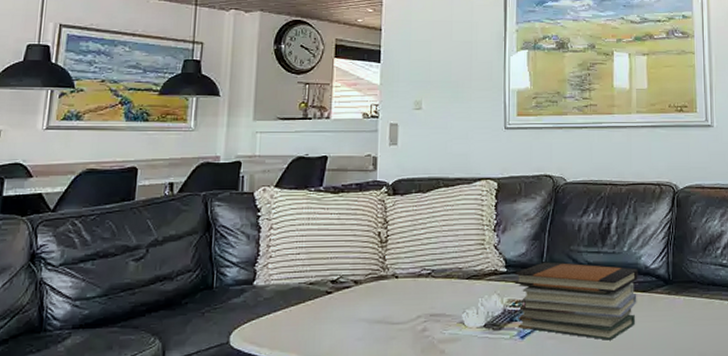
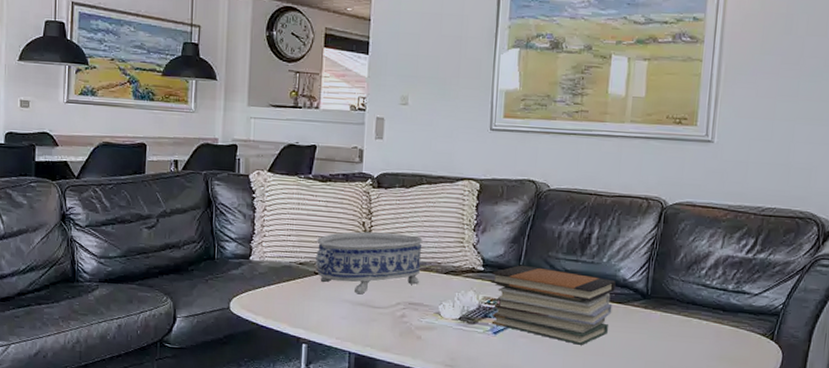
decorative bowl: none [327,241,442,311] -> present [315,231,423,294]

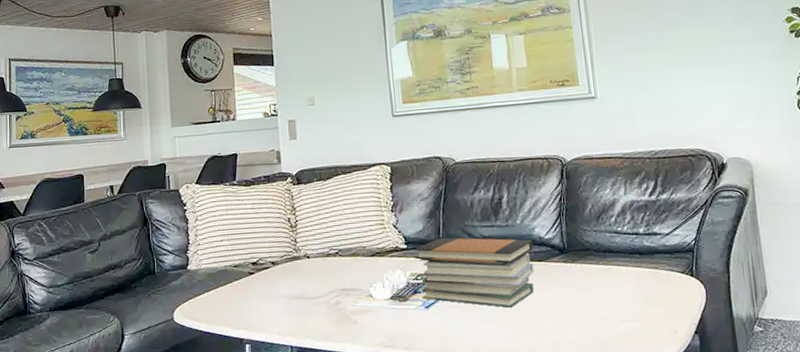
decorative bowl: present [315,231,423,294] -> none [248,224,348,288]

